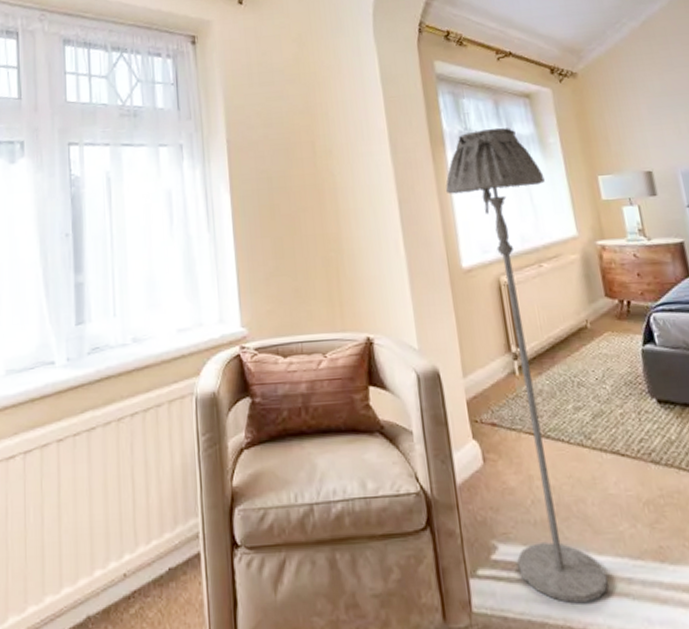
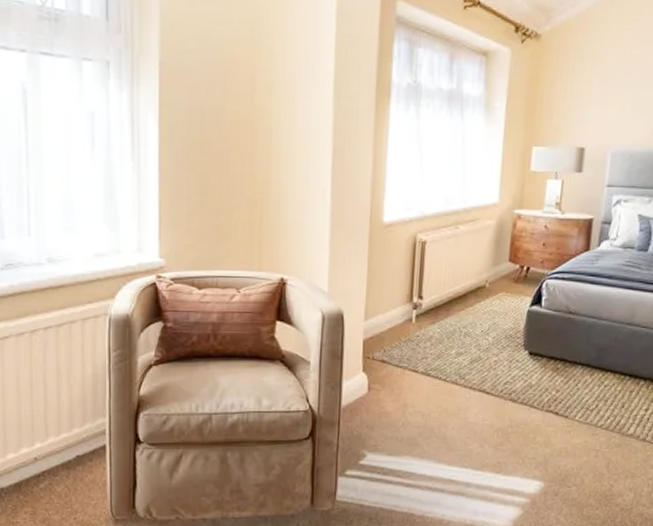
floor lamp: present [445,127,608,603] -> none [380,84,481,497]

